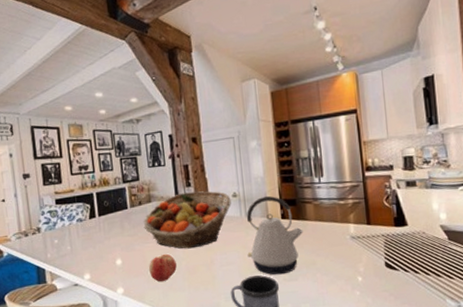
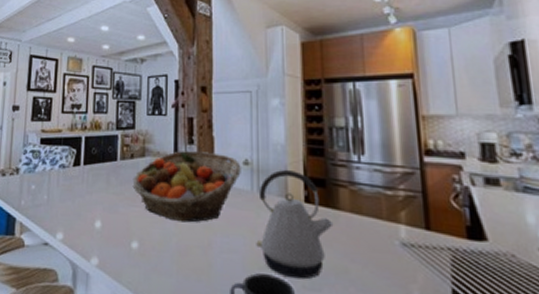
fruit: present [148,253,177,282] -> none [131,223,165,260]

